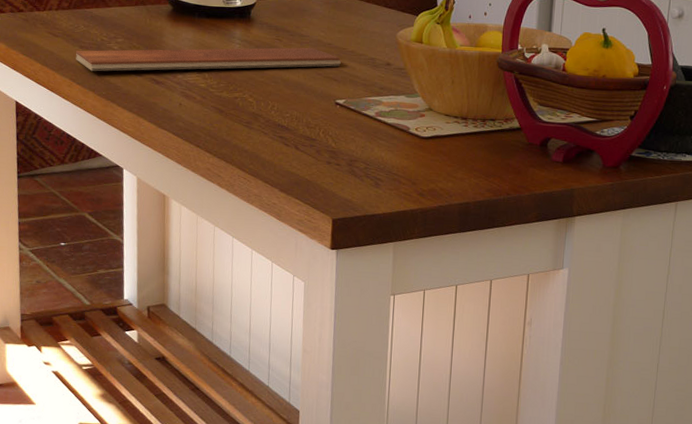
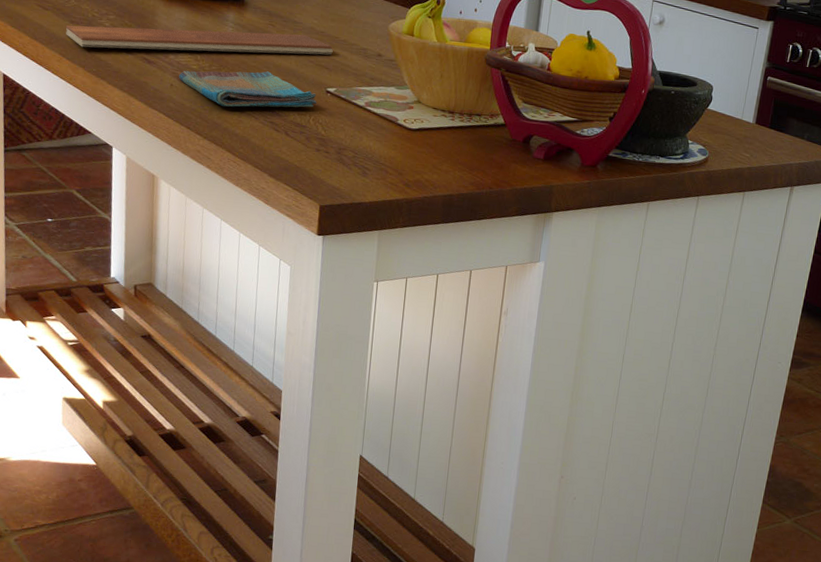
dish towel: none [187,86,326,123] -> present [179,70,317,108]

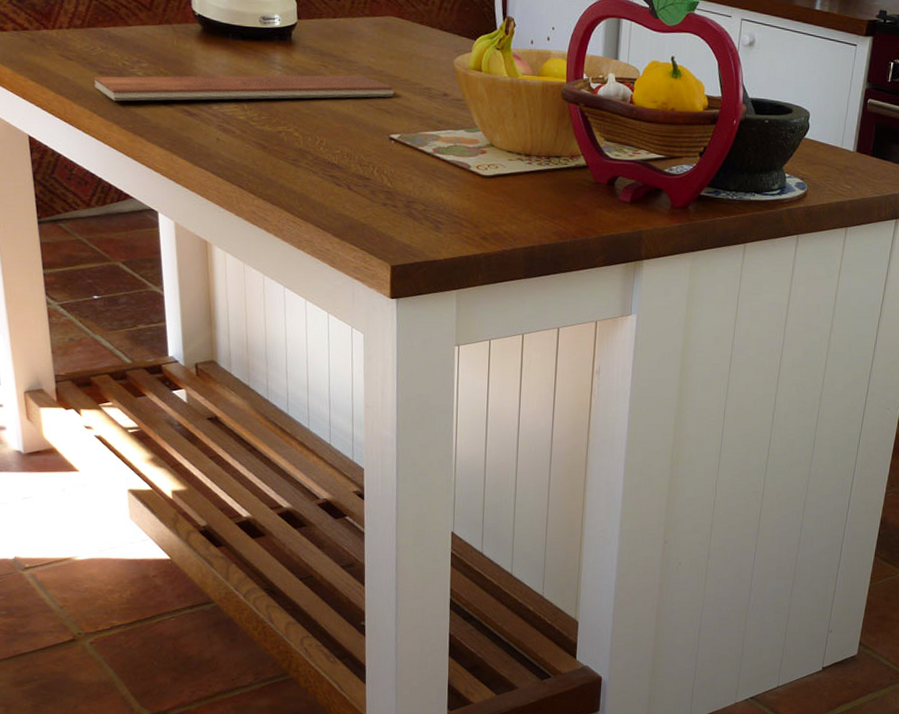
dish towel: present [179,70,317,108] -> none [225,118,380,161]

